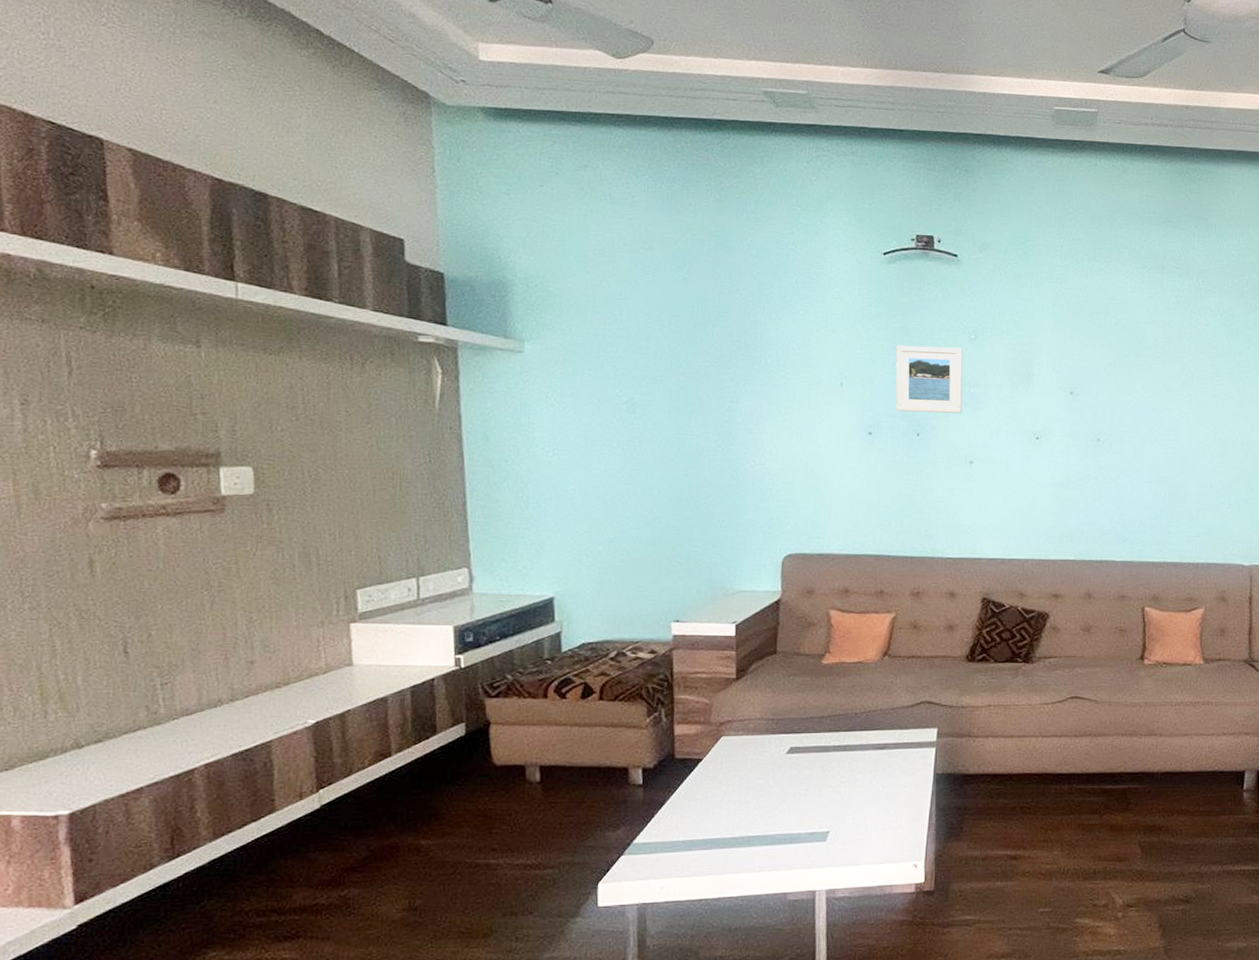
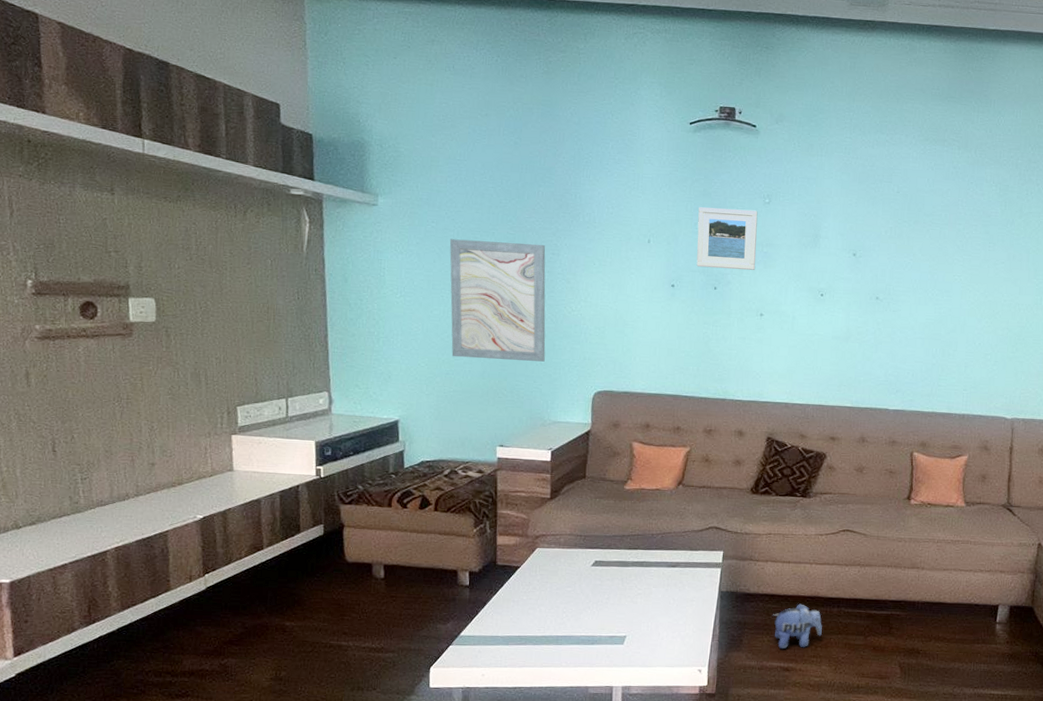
wall art: none [610,388,726,524] -> present [449,239,546,362]
plush toy: none [995,782,1052,835] -> present [772,603,822,649]

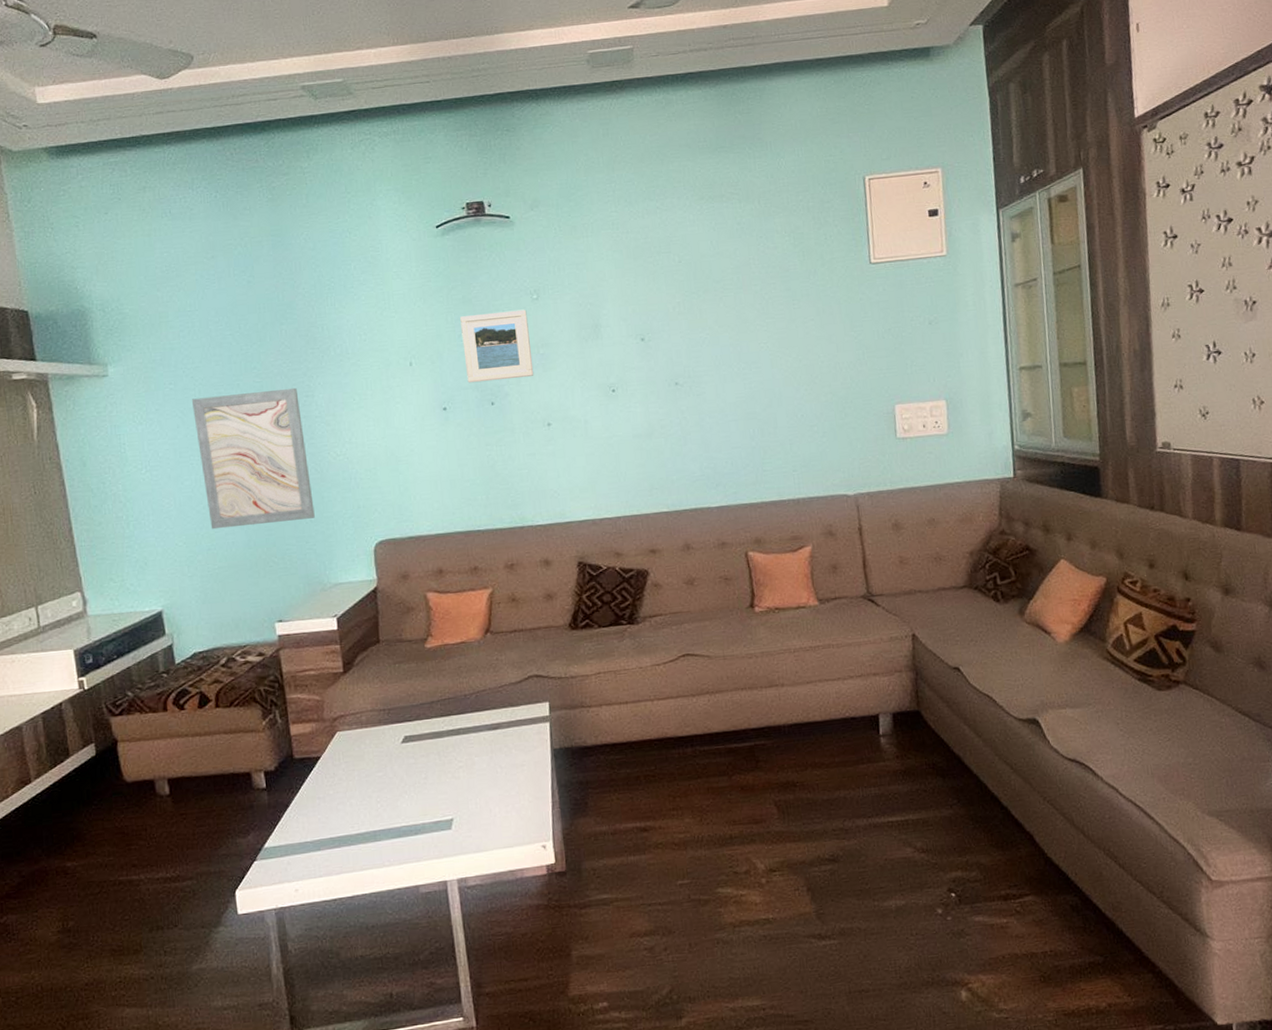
plush toy: present [772,603,822,649] -> none [617,749,678,807]

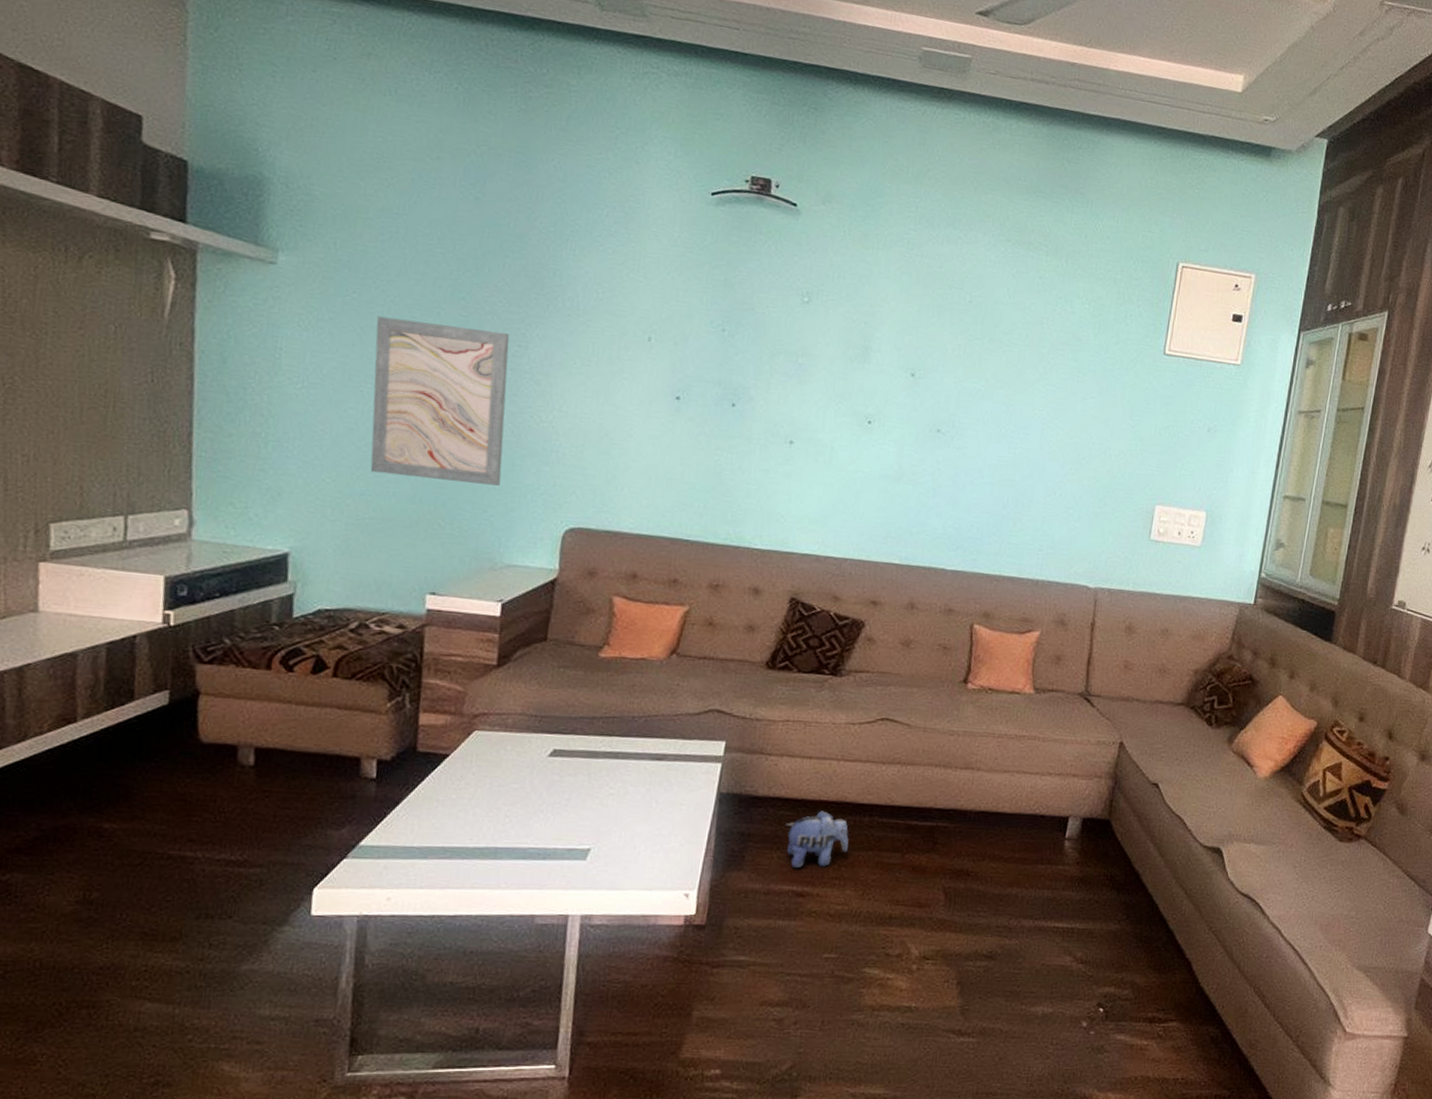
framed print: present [460,309,534,383] -> none [710,300,794,386]
plush toy: none [617,749,678,807] -> present [785,810,849,869]

